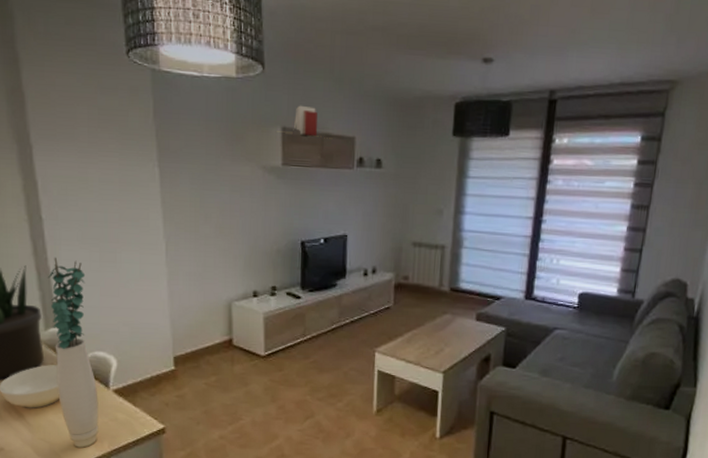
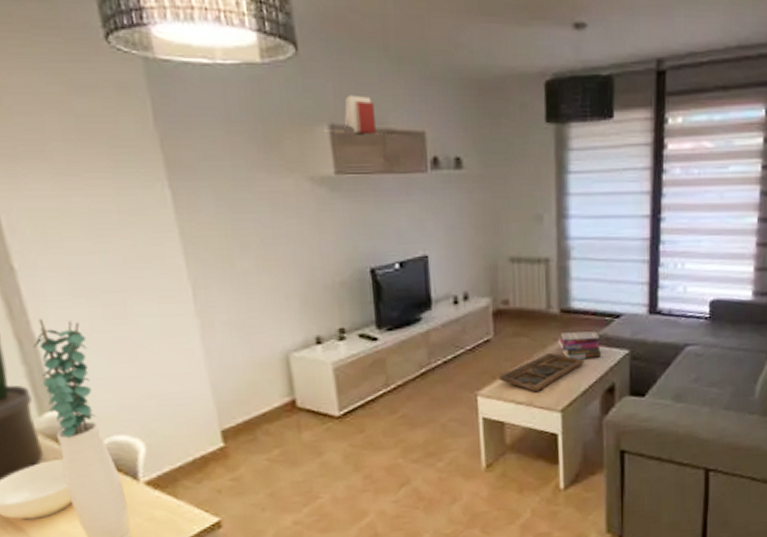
decorative tray: none [394,323,466,354] -> present [498,353,584,392]
books: none [445,308,482,332] -> present [557,331,602,360]

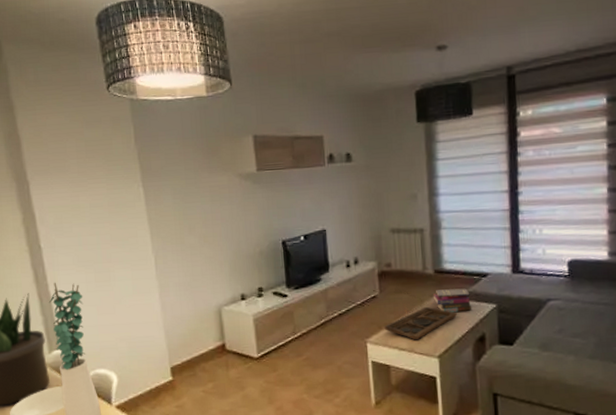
books: present [344,95,377,136] -> none [264,113,288,142]

